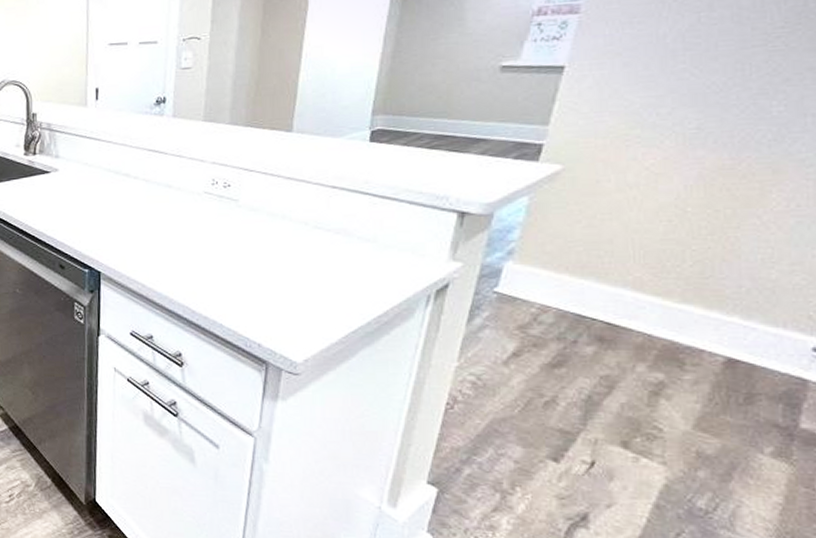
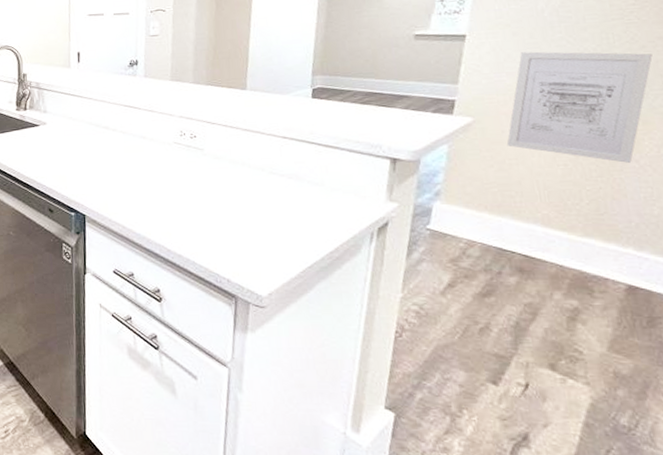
wall art: none [600,86,797,219] -> present [506,51,653,163]

